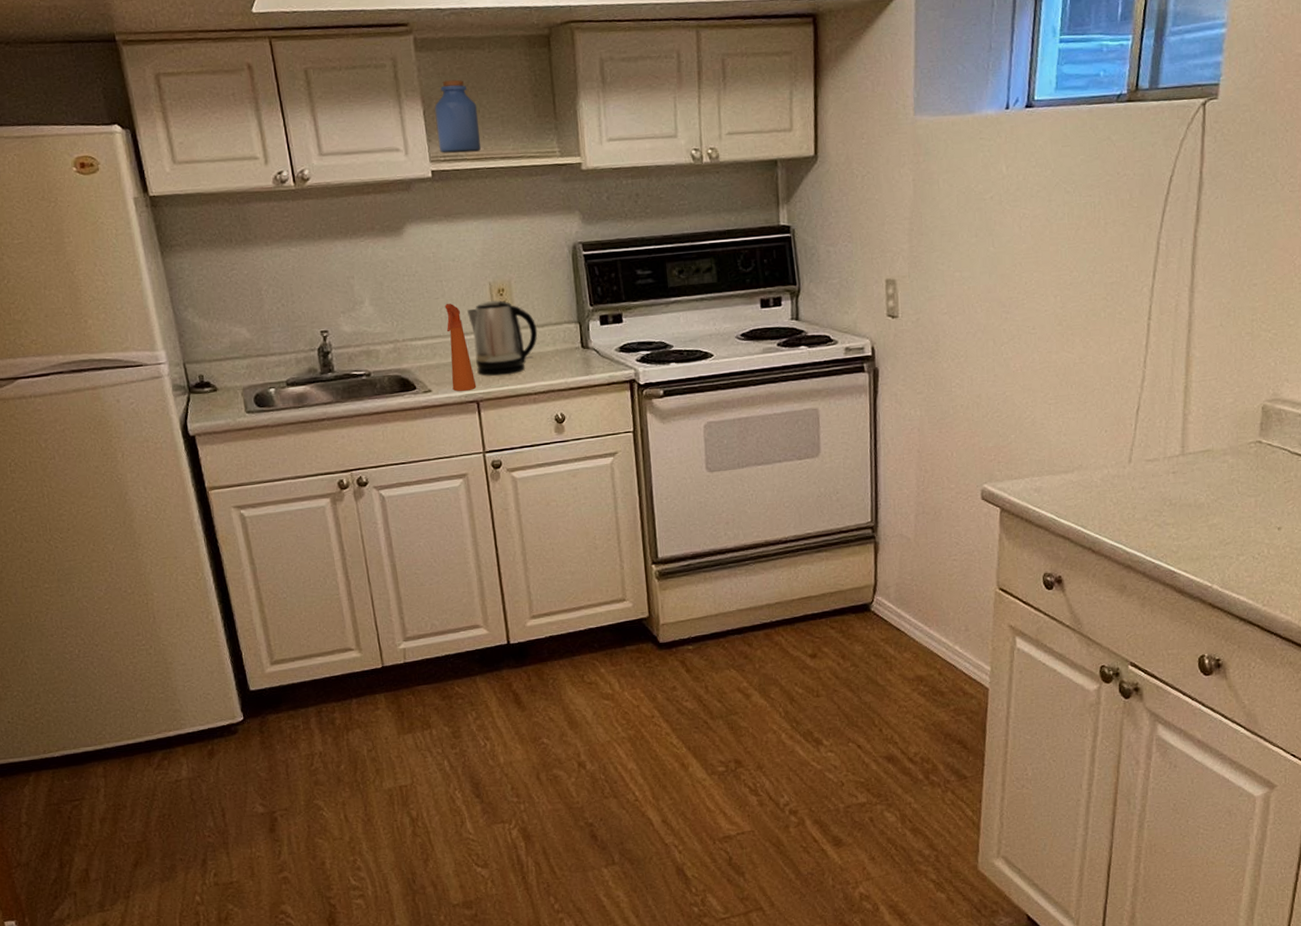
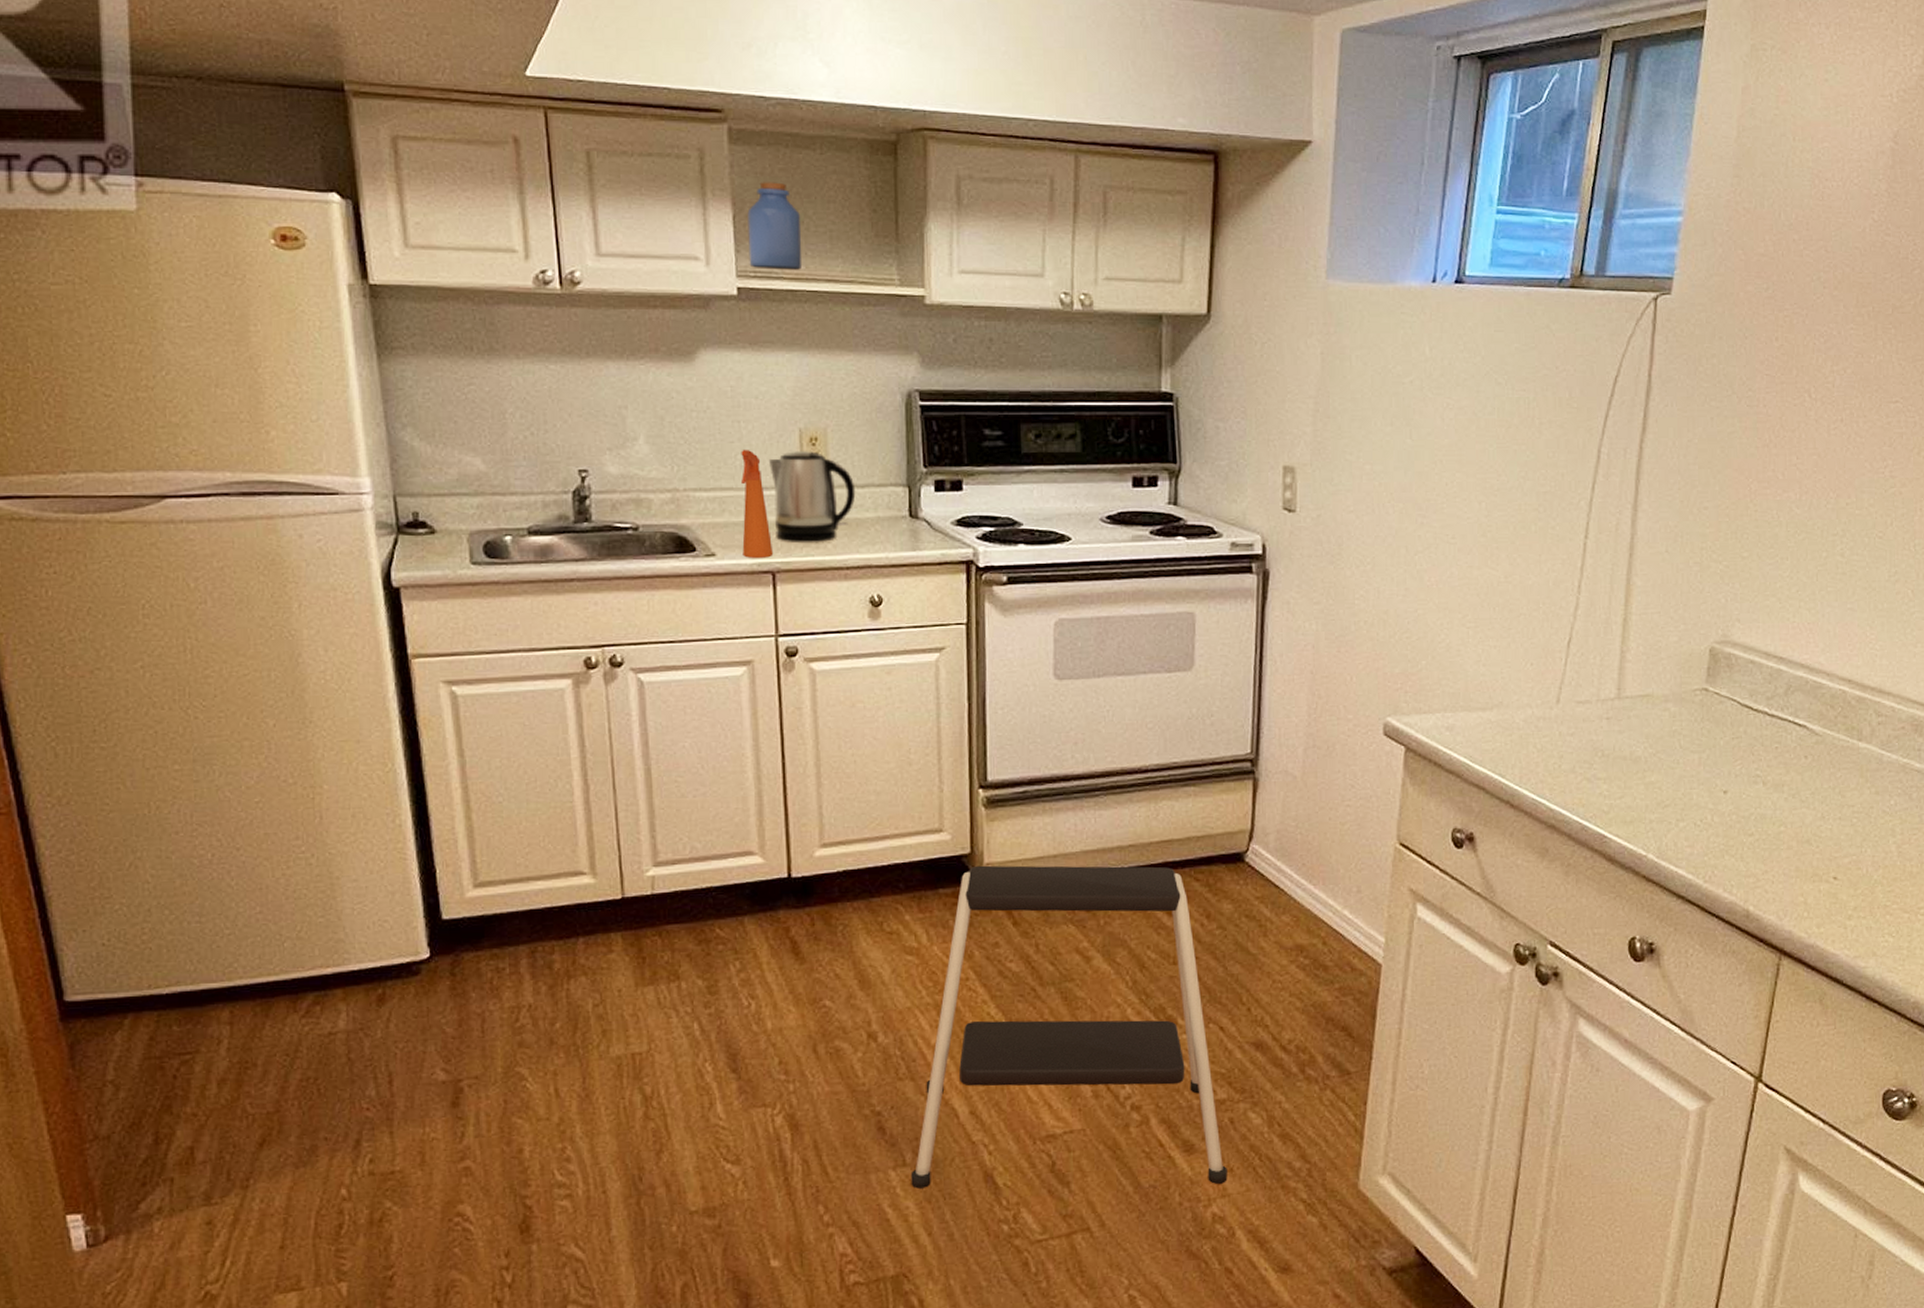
step stool: none [619,619,871,882] -> present [910,865,1228,1189]

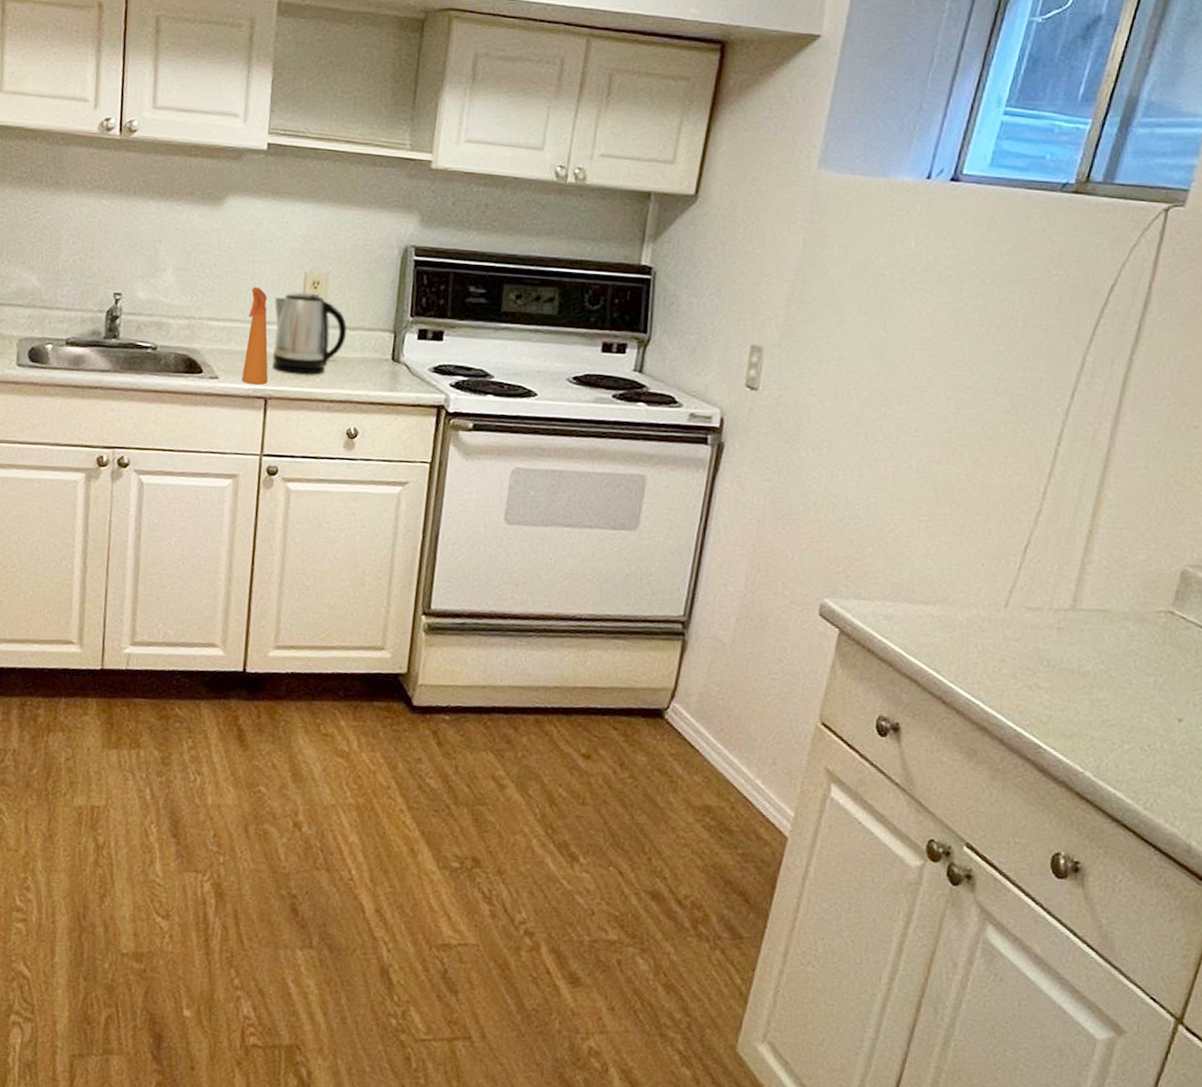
jar: present [747,182,803,271] -> none [280,50,331,132]
step stool: present [910,865,1228,1189] -> none [314,685,609,1021]

